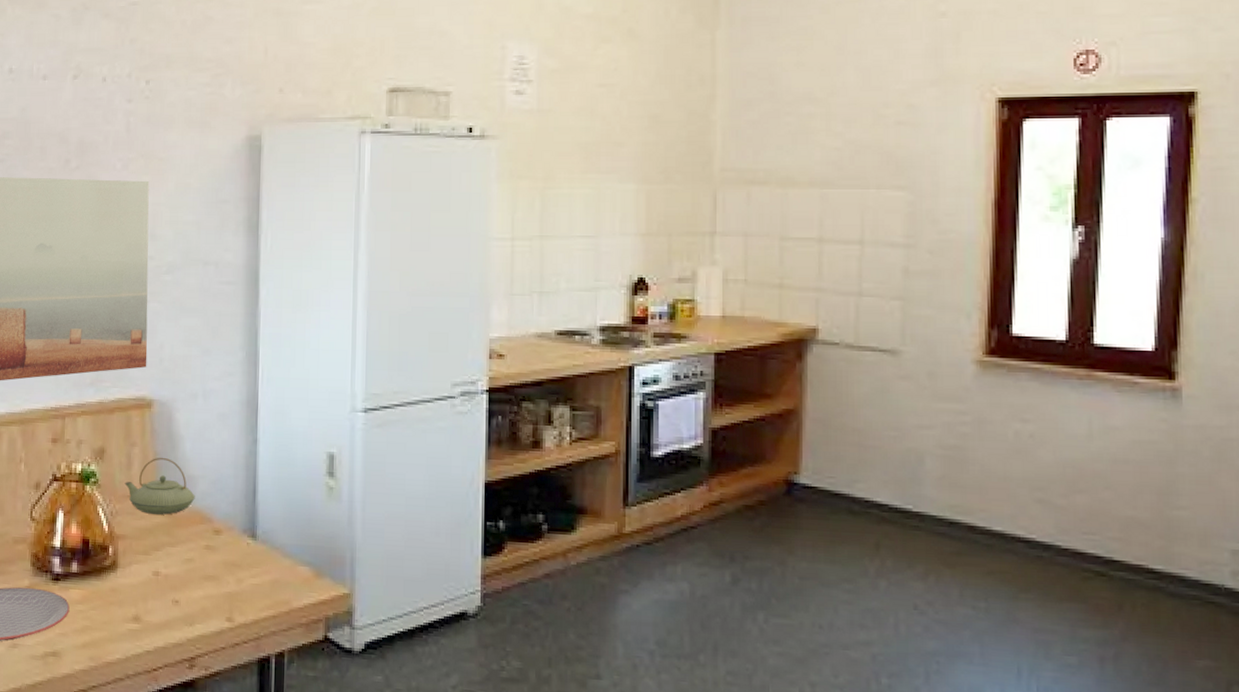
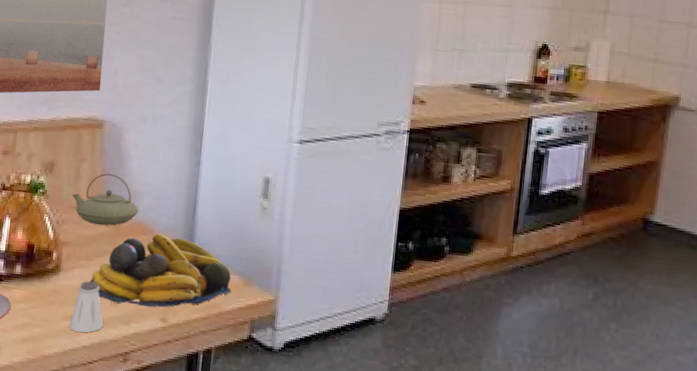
saltshaker: none [130,578,166,636] -> present [69,281,104,333]
fruit bowl: none [149,522,301,605] -> present [90,233,232,307]

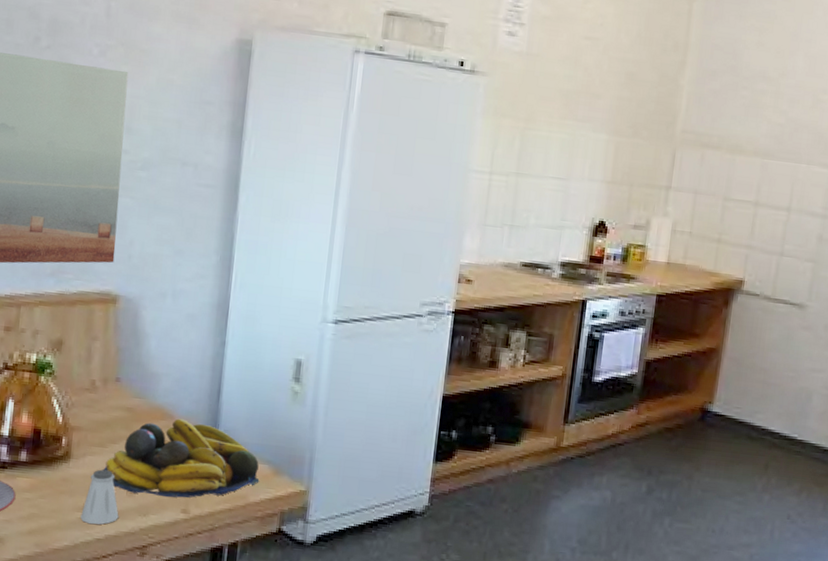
teapot: present [72,173,139,225] -> none [83,352,158,410]

